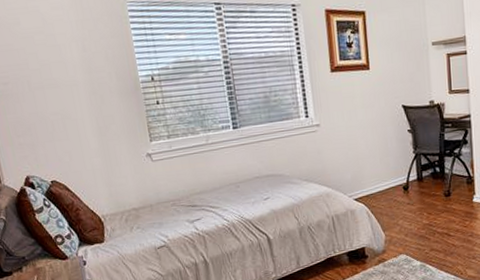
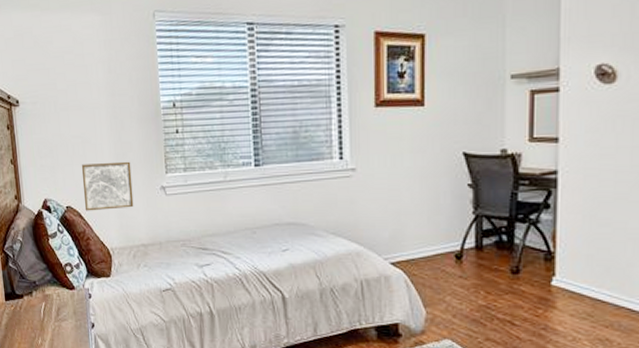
wall art: none [63,133,122,184] -> present [81,161,134,211]

